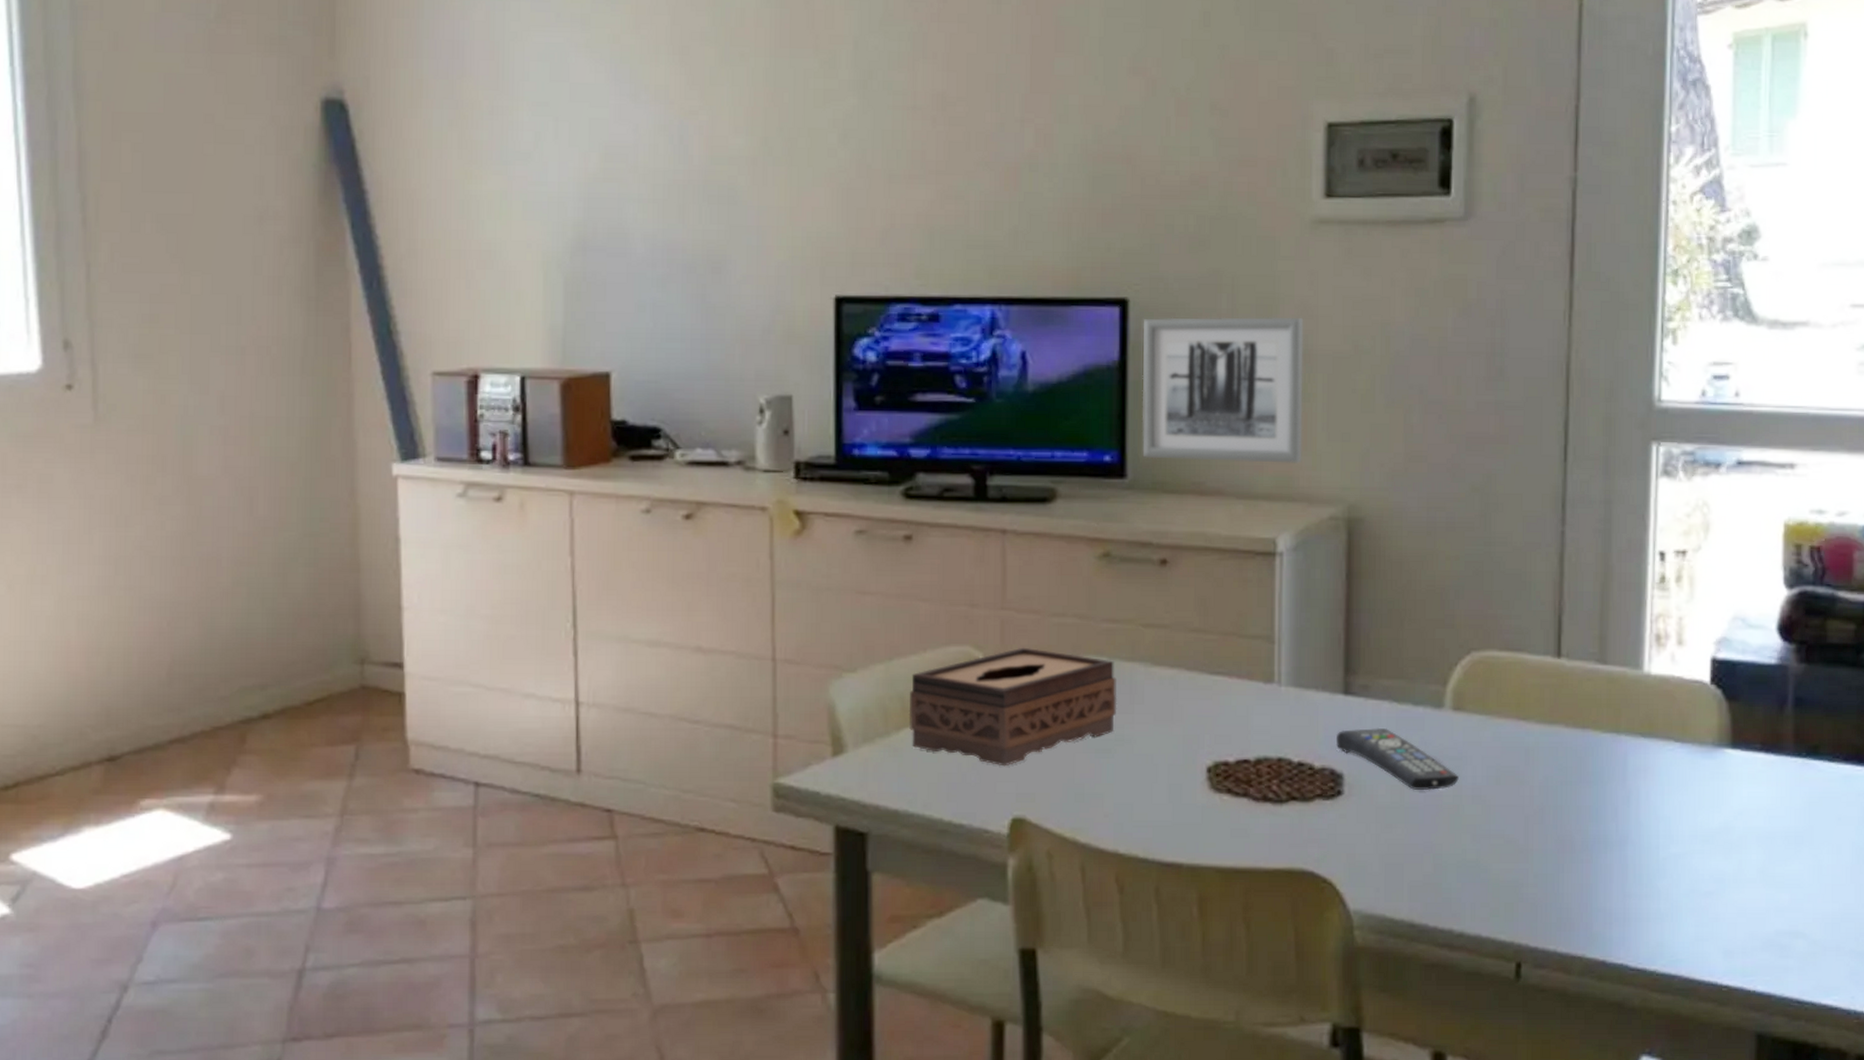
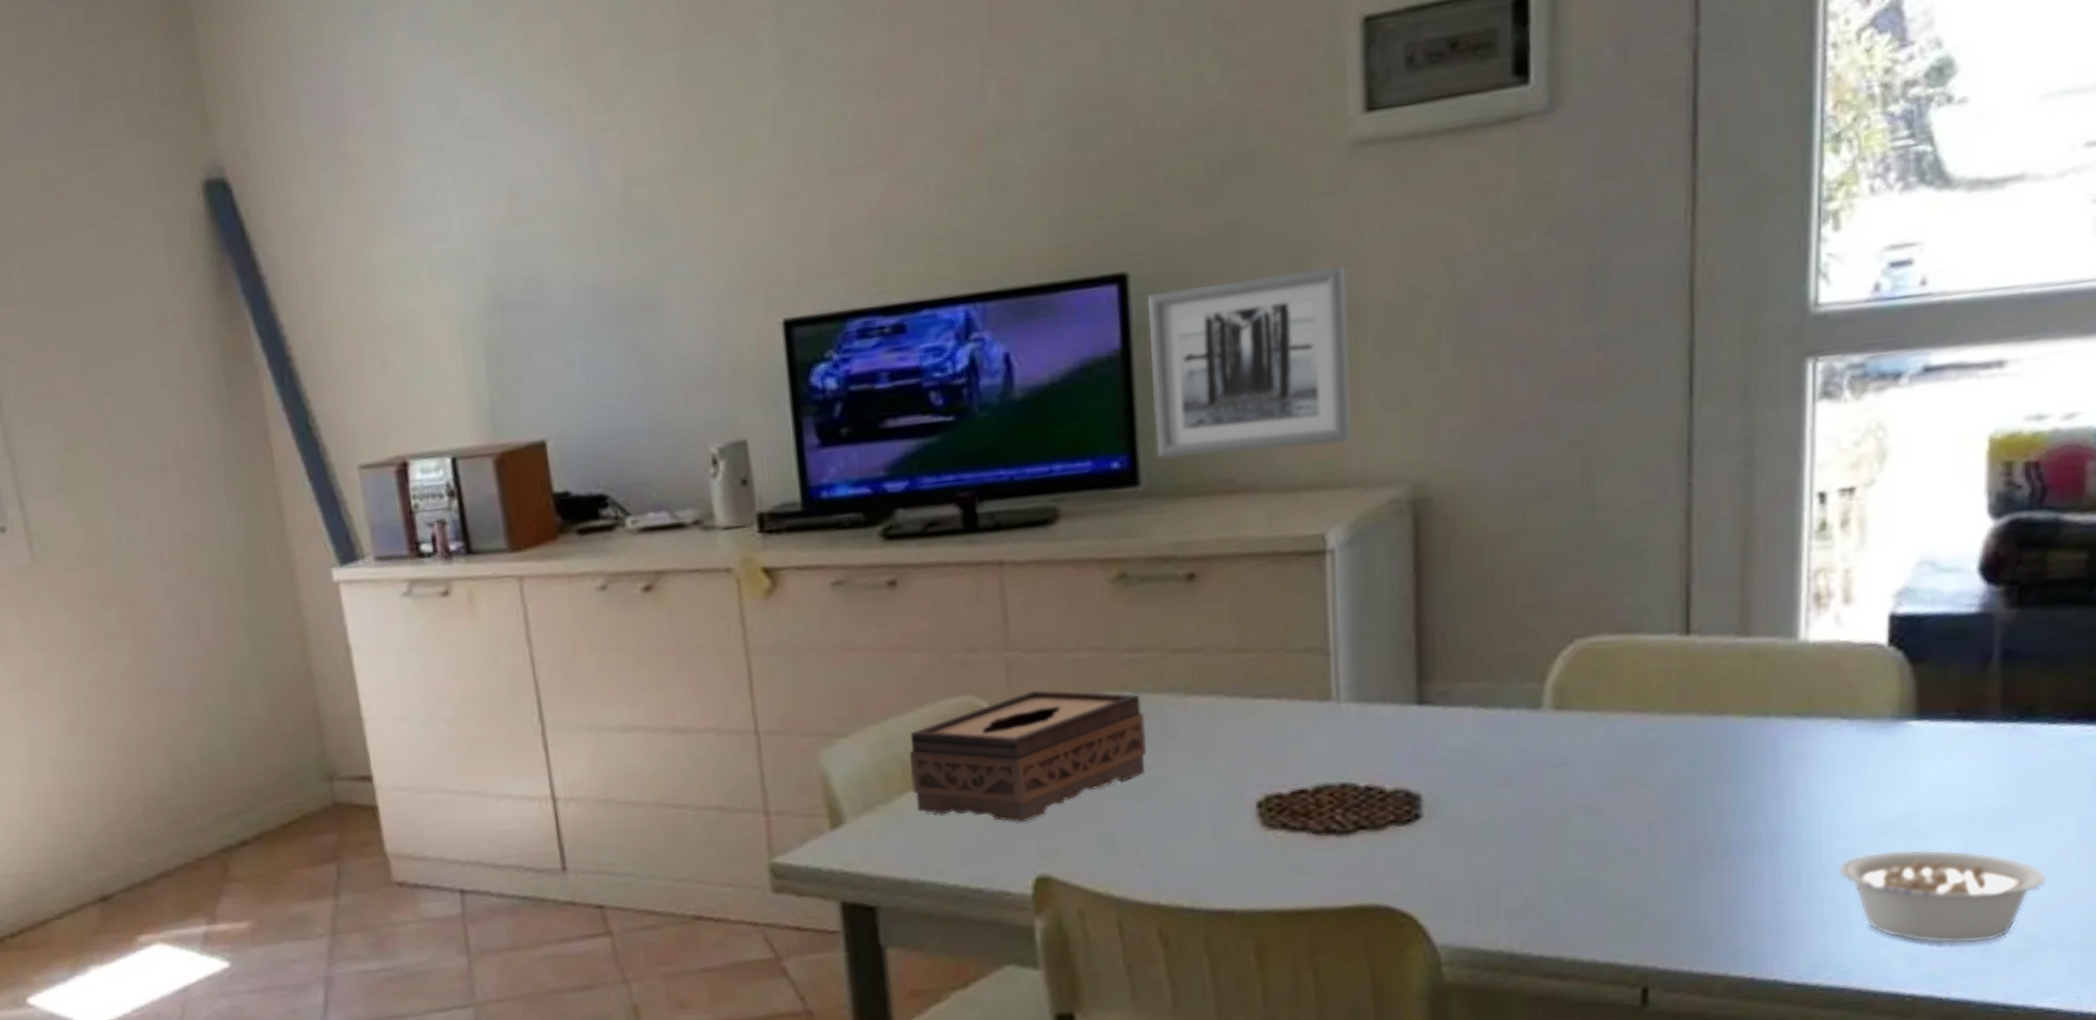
remote control: present [1336,727,1459,791] -> none [1411,738,1564,805]
legume: none [1671,858,1828,944] -> present [1838,848,2046,945]

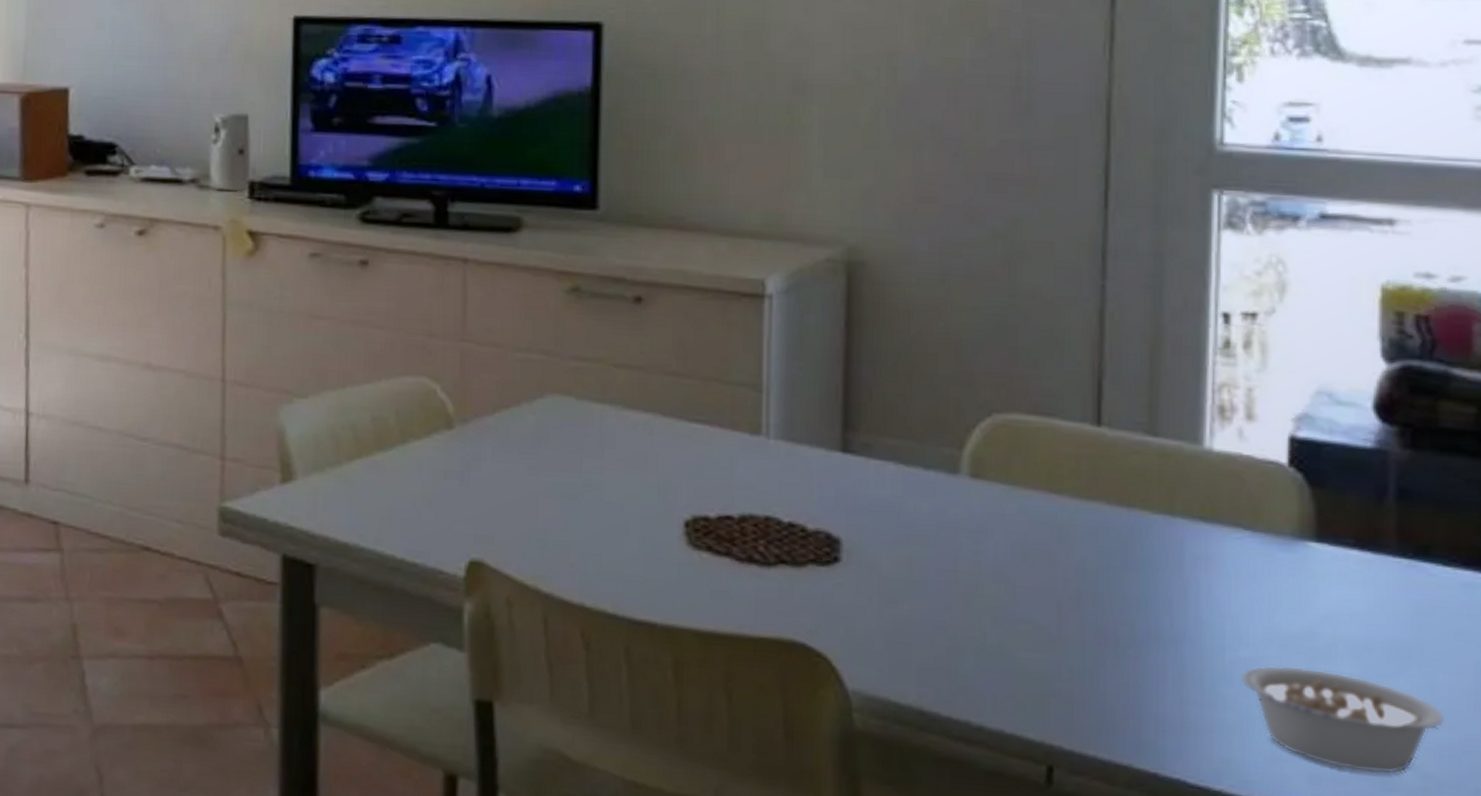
tissue box: present [910,689,1147,823] -> none [361,381,586,506]
wall art: present [1148,265,1353,460] -> none [616,43,798,200]

